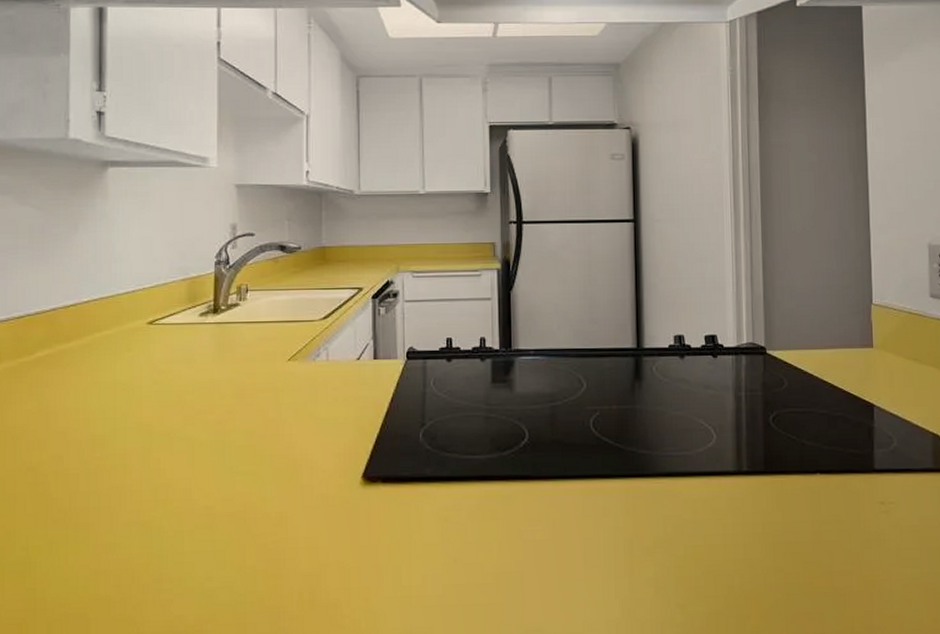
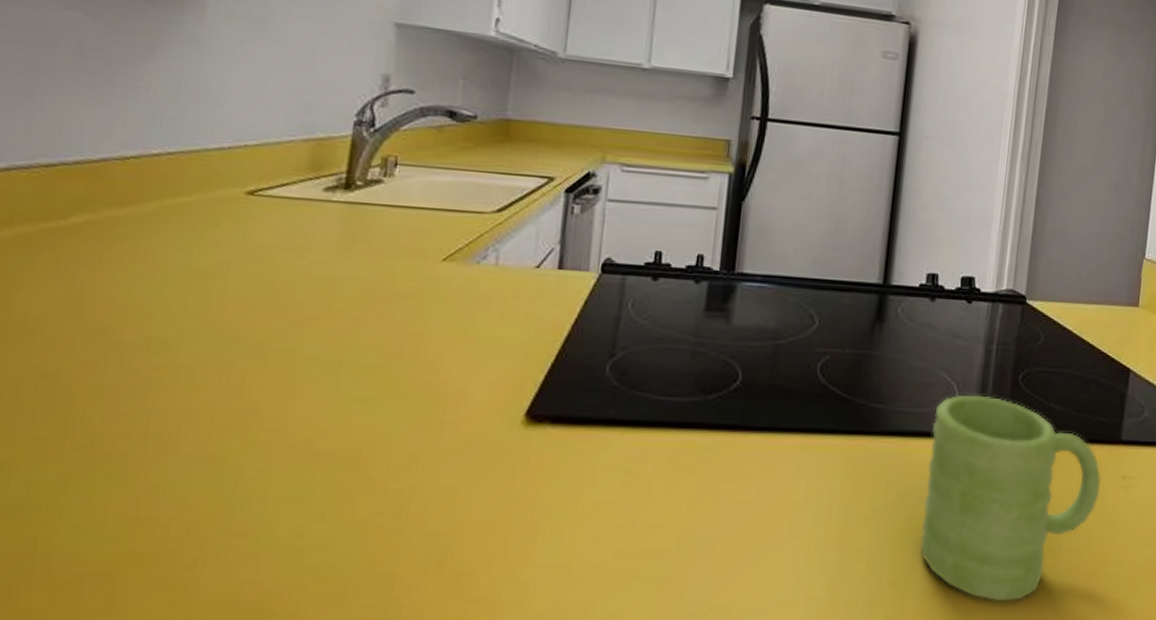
mug: none [696,437,861,620] -> present [920,394,1102,602]

